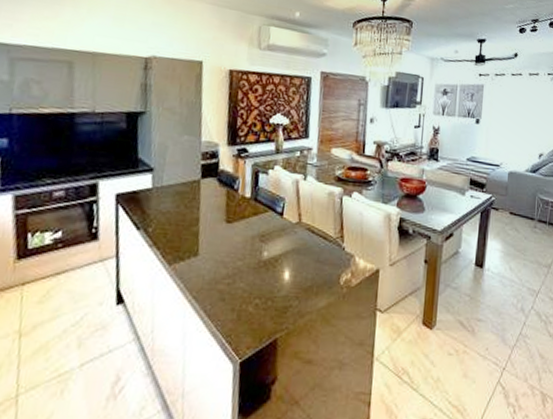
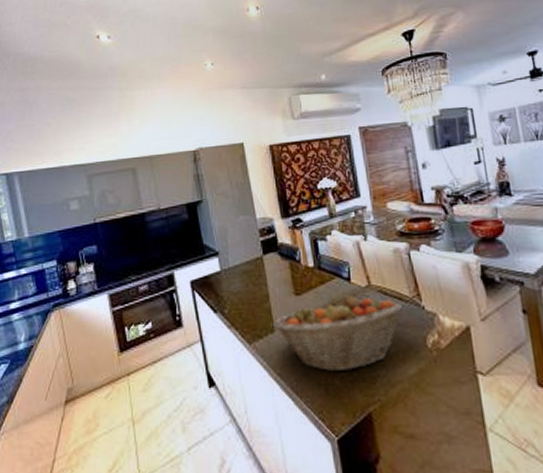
fruit basket: none [197,229,326,300] -> present [272,295,403,373]

